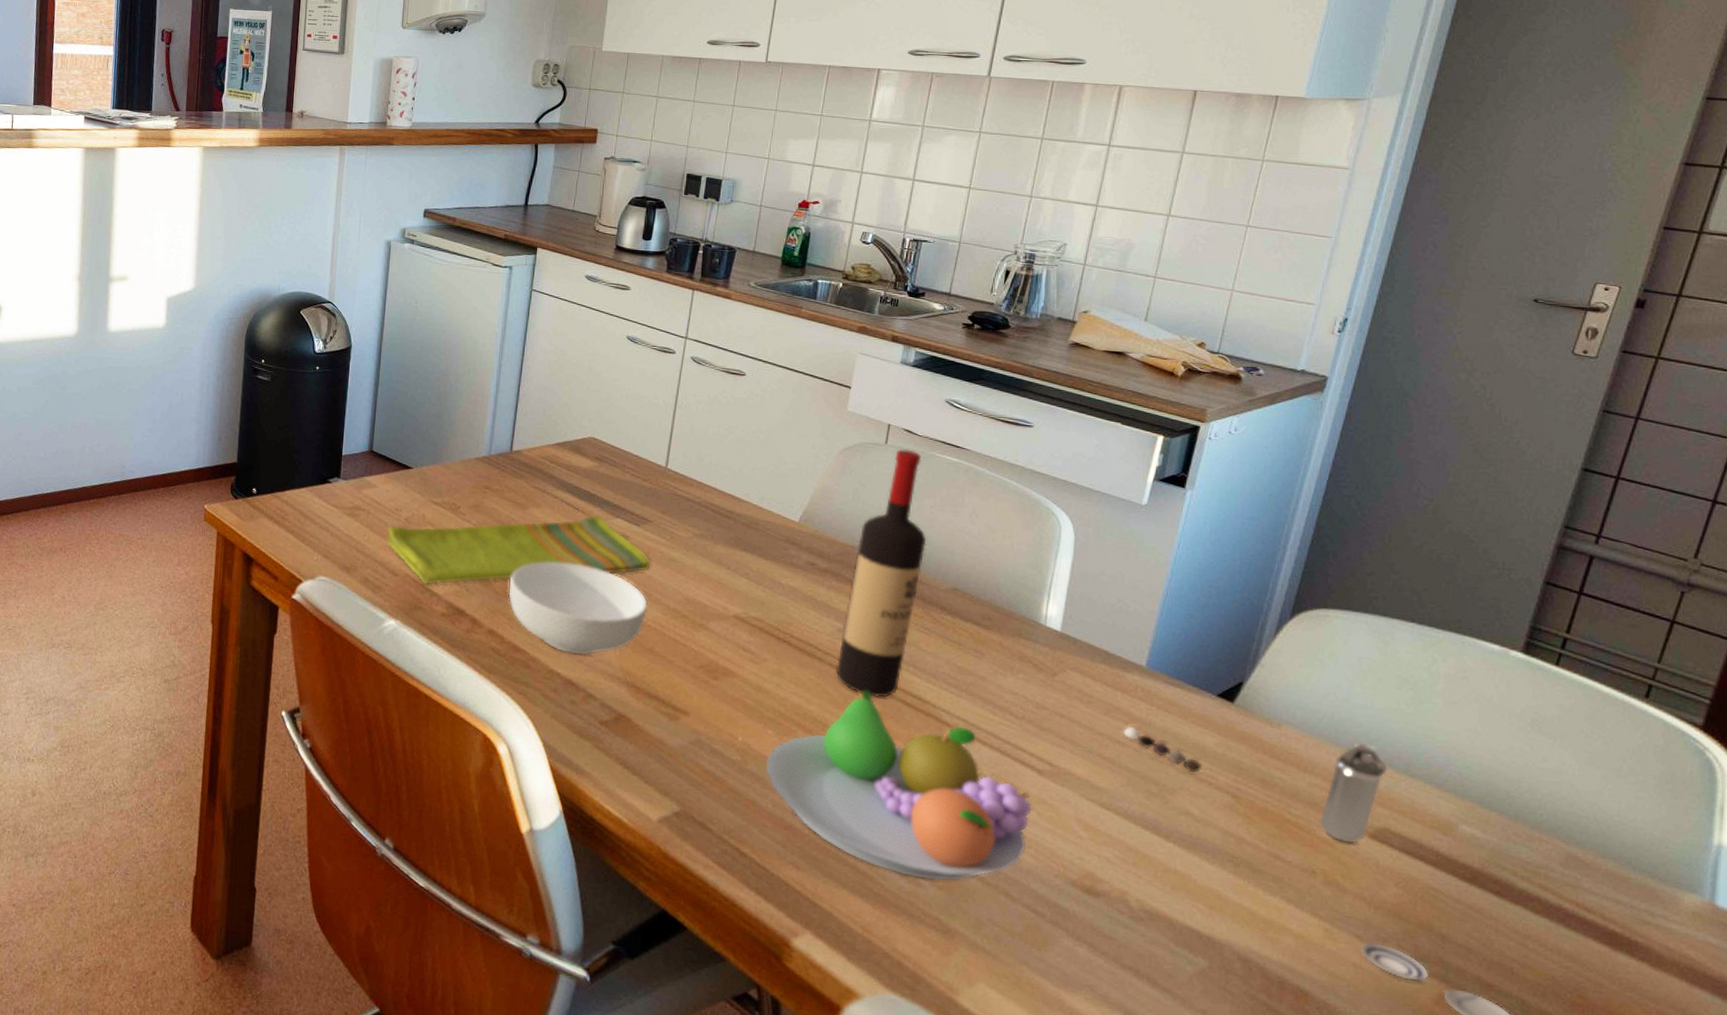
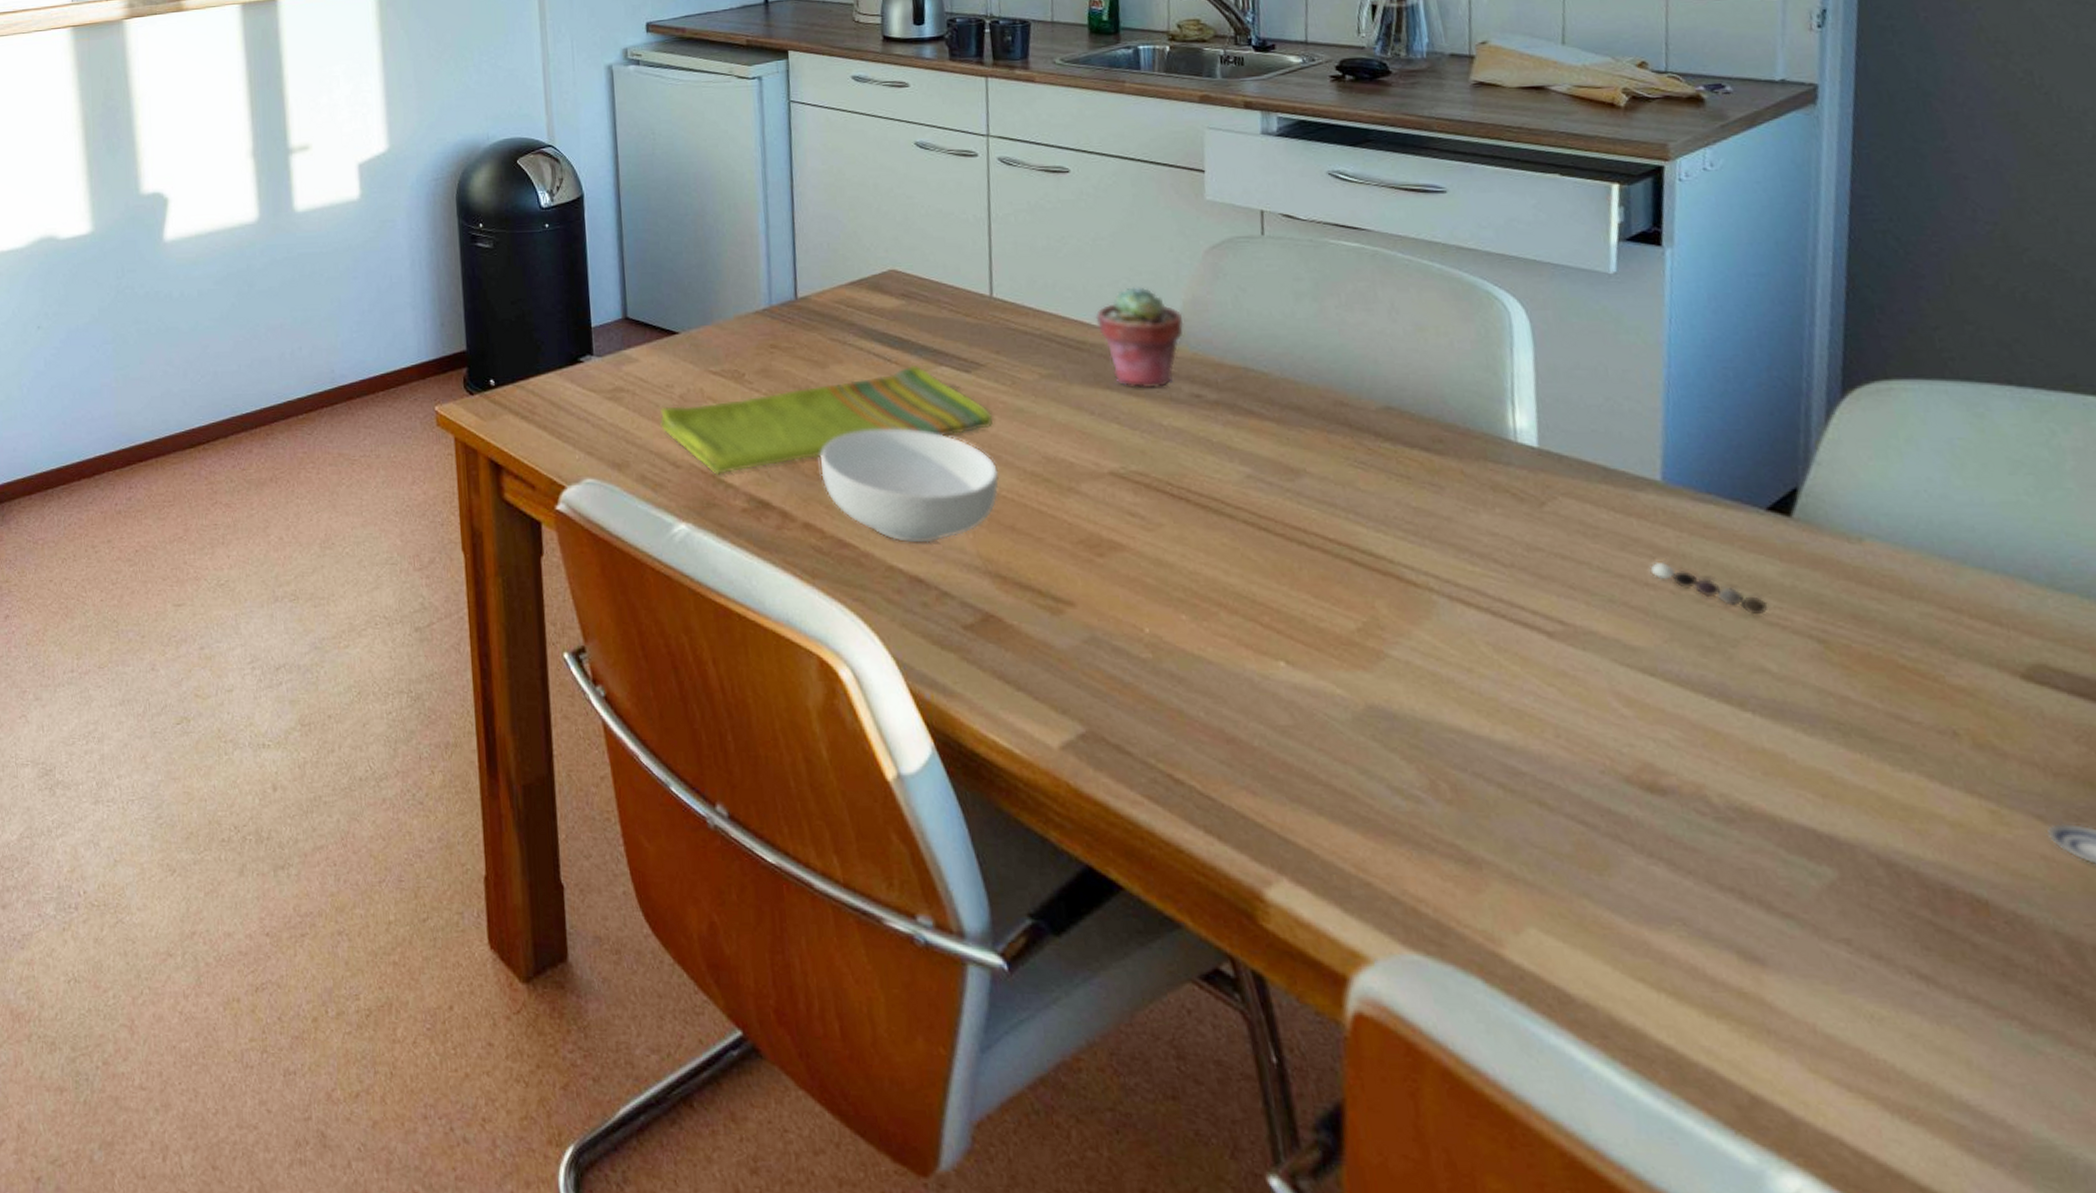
potted succulent: none [744,472,813,554] -> present [1095,285,1184,388]
fruit bowl: present [765,690,1032,881] -> none [1186,550,1553,793]
wine bottle: present [836,449,927,698] -> none [1251,239,1341,559]
shaker: present [1319,743,1388,843] -> none [1945,552,2025,690]

